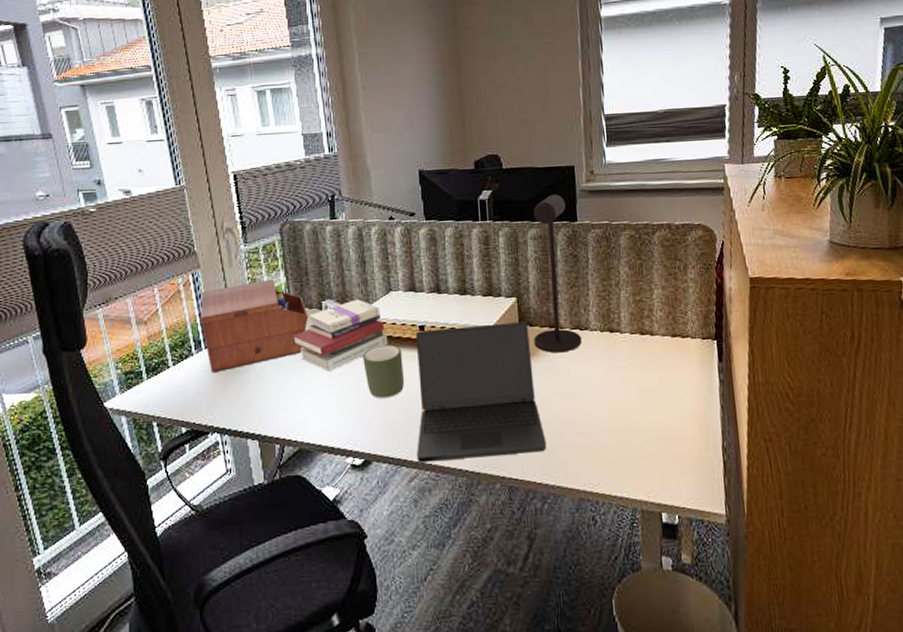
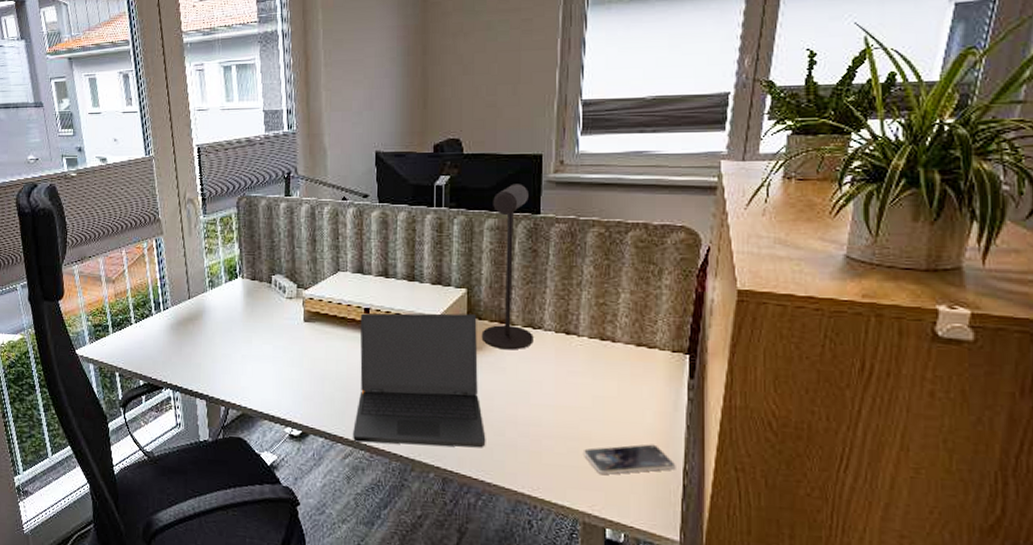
sewing box: present [200,278,309,373] -> none [160,250,259,334]
books: present [292,299,388,372] -> none [242,276,333,344]
mug: present [362,344,404,399] -> none [307,323,346,376]
smartphone: none [634,426,716,462] -> present [582,444,676,475]

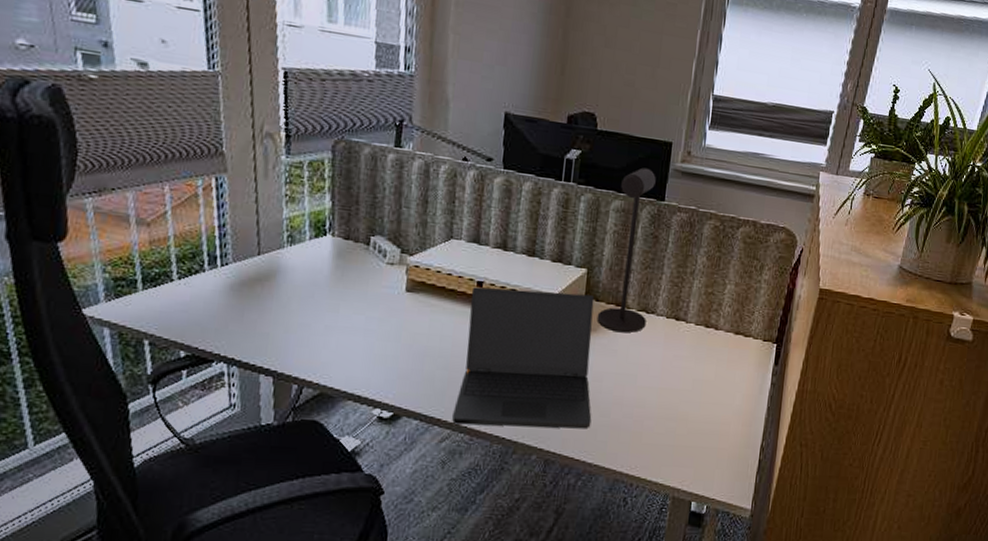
smartphone: present [582,444,676,475] -> none [679,423,756,453]

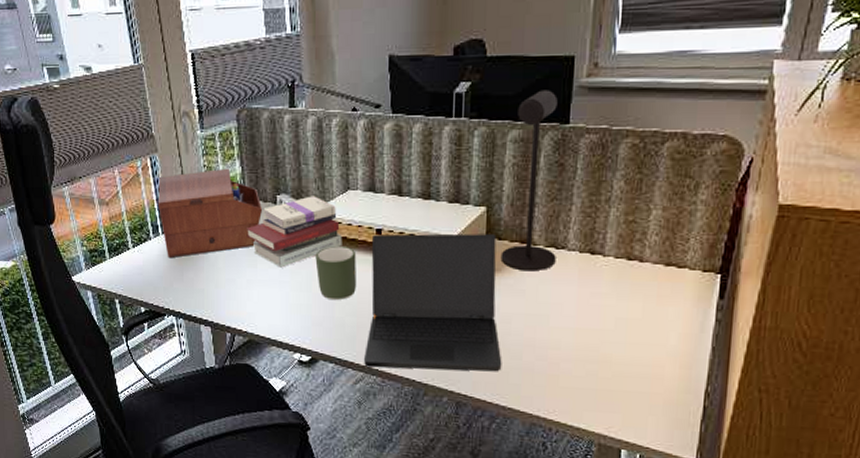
sewing box: none [219,200,353,296] -> present [157,168,263,259]
books: none [329,240,441,315] -> present [245,196,343,268]
mug: none [408,295,454,353] -> present [315,245,357,301]

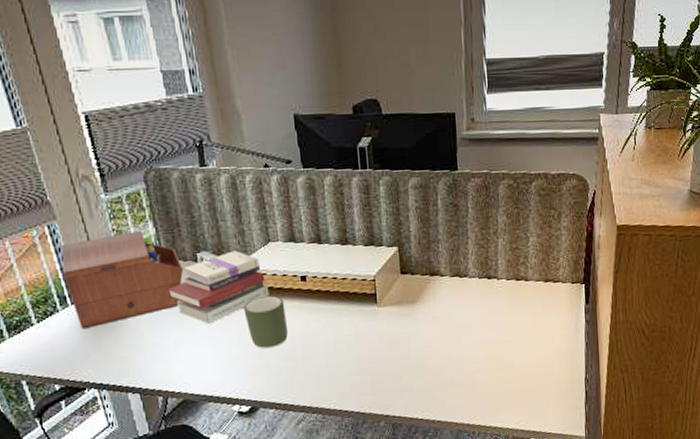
laptop: present [364,233,502,372] -> none [297,270,428,407]
desk lamp: present [500,90,558,272] -> none [414,142,461,300]

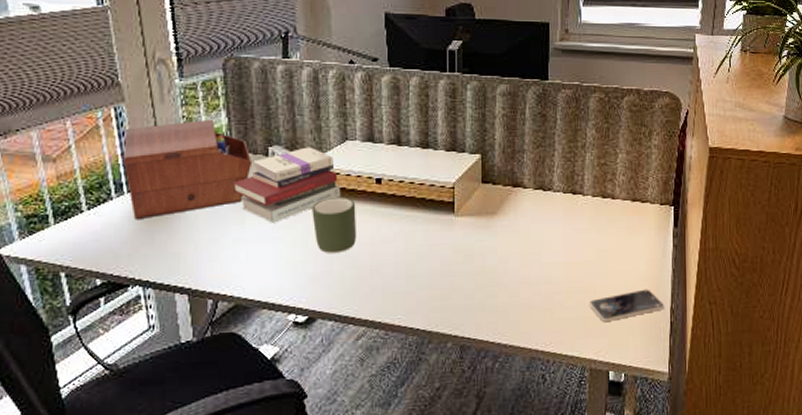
smartphone: none [508,362,580,395] -> present [588,289,665,323]

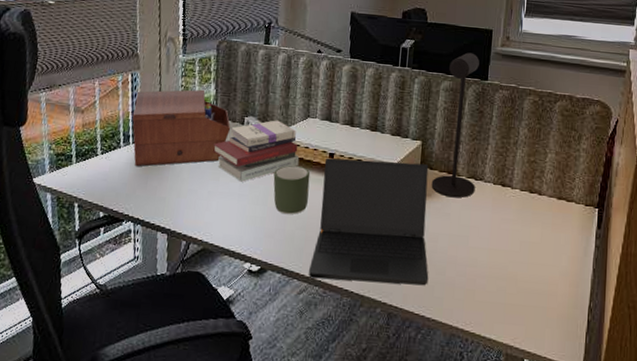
laptop: none [366,179,502,321] -> present [309,158,429,286]
desk lamp: none [496,50,544,213] -> present [431,52,480,198]
smartphone: present [588,289,665,323] -> none [509,284,583,311]

